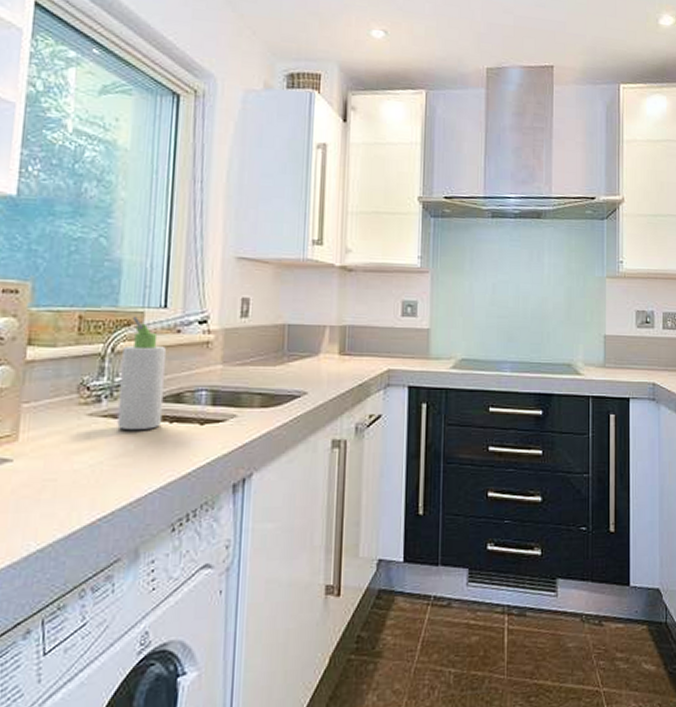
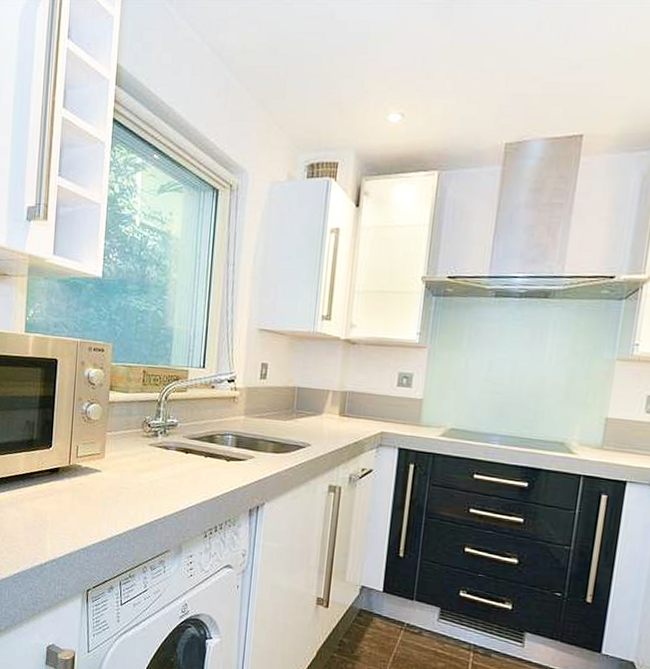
bottle: present [117,316,167,431] -> none [168,373,204,460]

